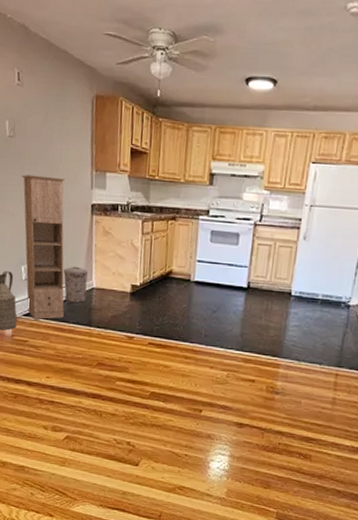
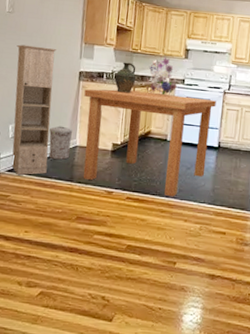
dining table: none [98,224,246,343] -> present [83,89,216,197]
ceramic jug: none [130,191,155,228] -> present [114,62,136,93]
bouquet: none [165,179,203,230] -> present [146,53,180,96]

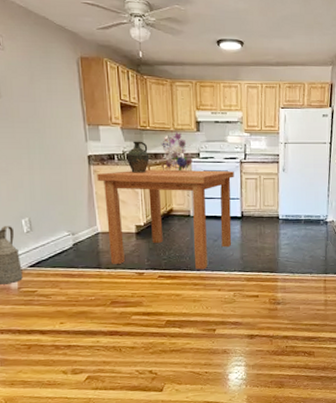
storage cabinet: present [11,44,57,175] -> none [12,132,72,269]
trash can: present [49,126,72,160] -> none [67,214,94,248]

